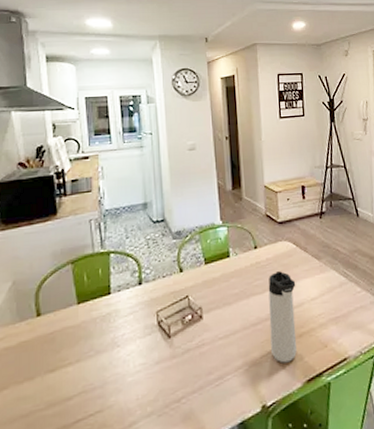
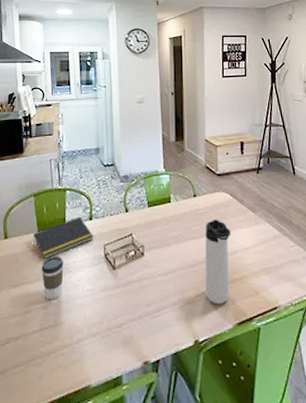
notepad: none [72,282,145,335] -> present [33,216,94,259]
coffee cup: none [83,329,111,382] -> present [41,256,64,300]

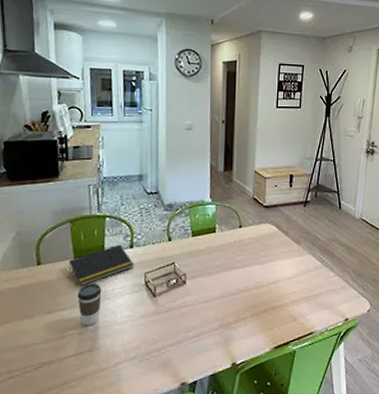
thermos bottle: present [204,220,231,304] -> none [245,250,274,330]

